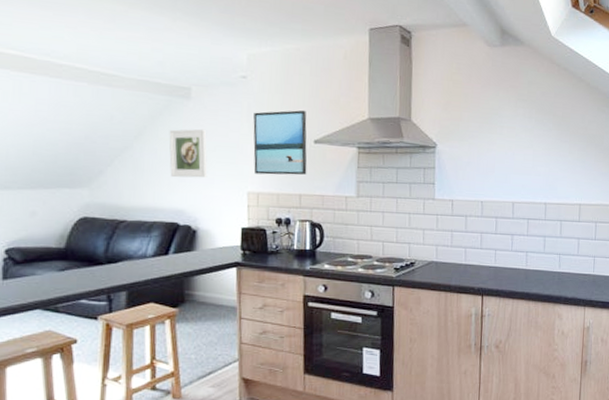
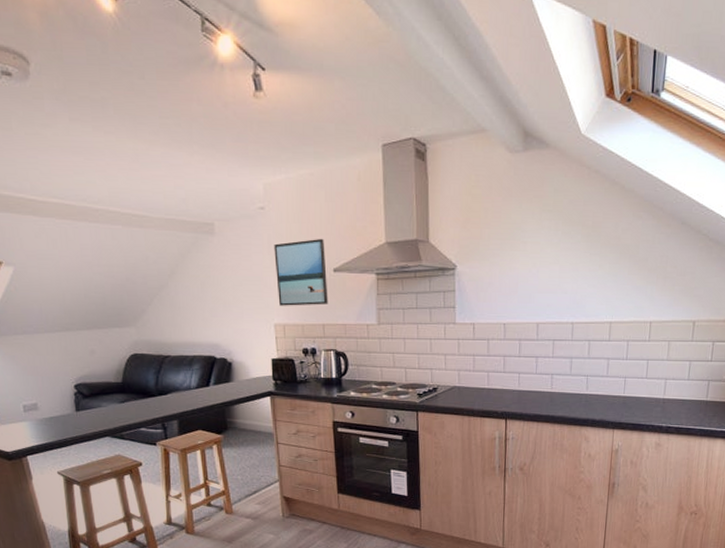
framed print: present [169,128,208,178] -> none [198,264,237,313]

